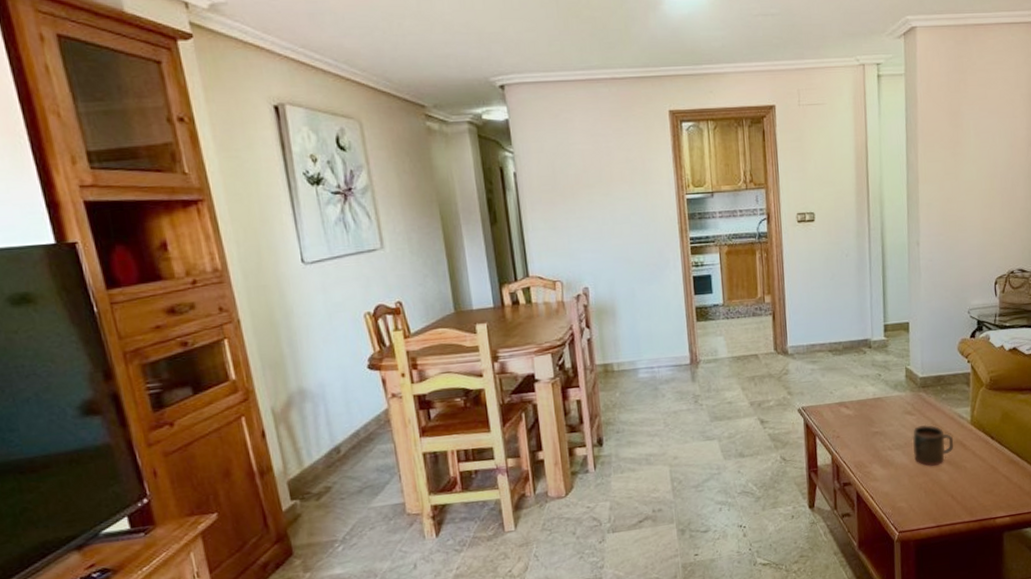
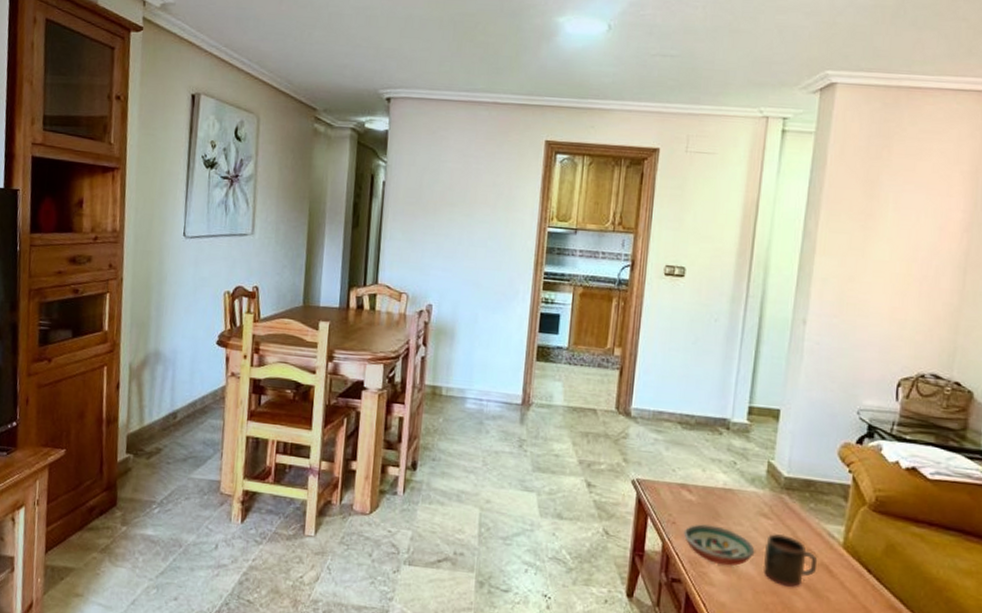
decorative bowl: none [847,431,905,463] -> present [683,524,755,566]

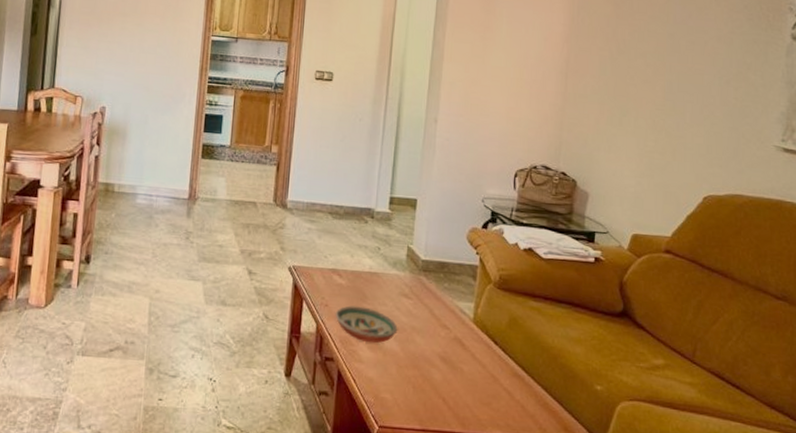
mug: present [763,534,818,587] -> none [405,312,452,360]

